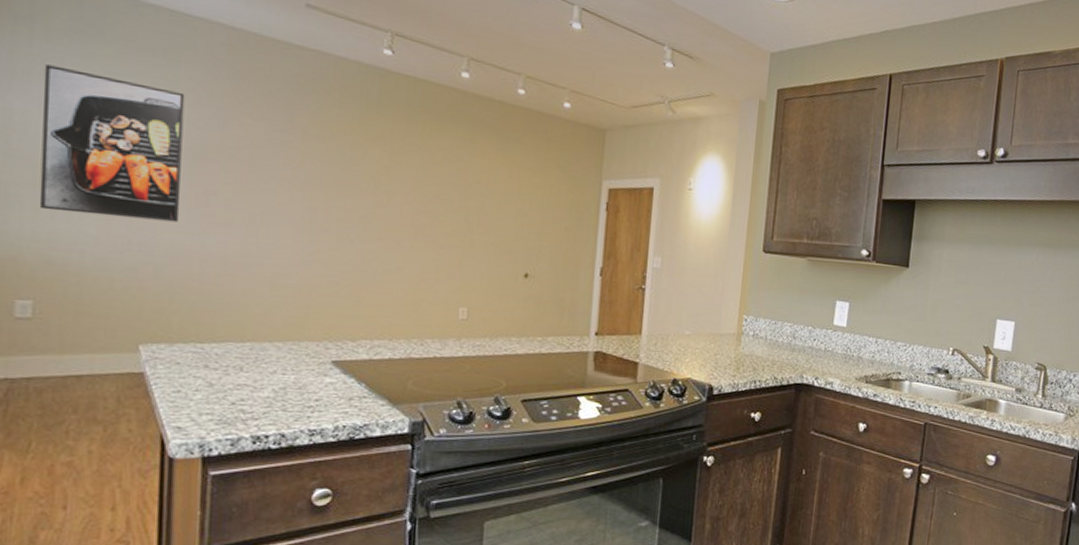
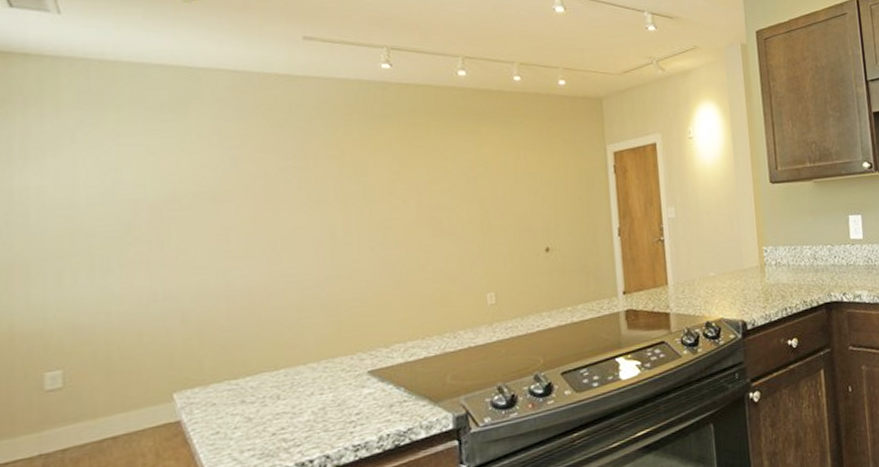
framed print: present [39,64,185,223] -> none [57,138,202,278]

